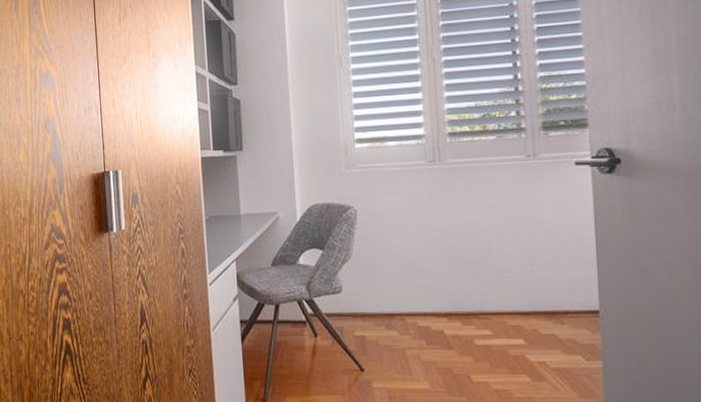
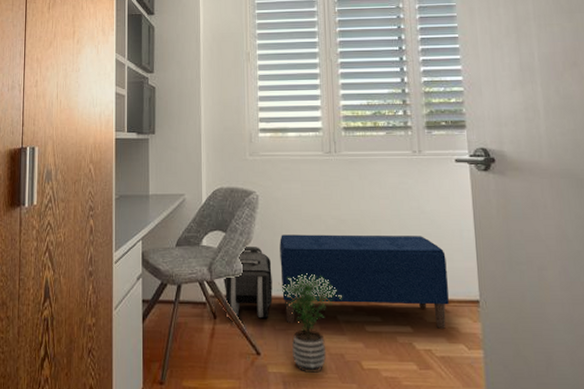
backpack: none [323,263,375,335] -> present [224,245,273,319]
potted plant: none [380,288,450,388] -> present [277,273,343,374]
bench: none [381,246,565,340] -> present [279,234,449,329]

